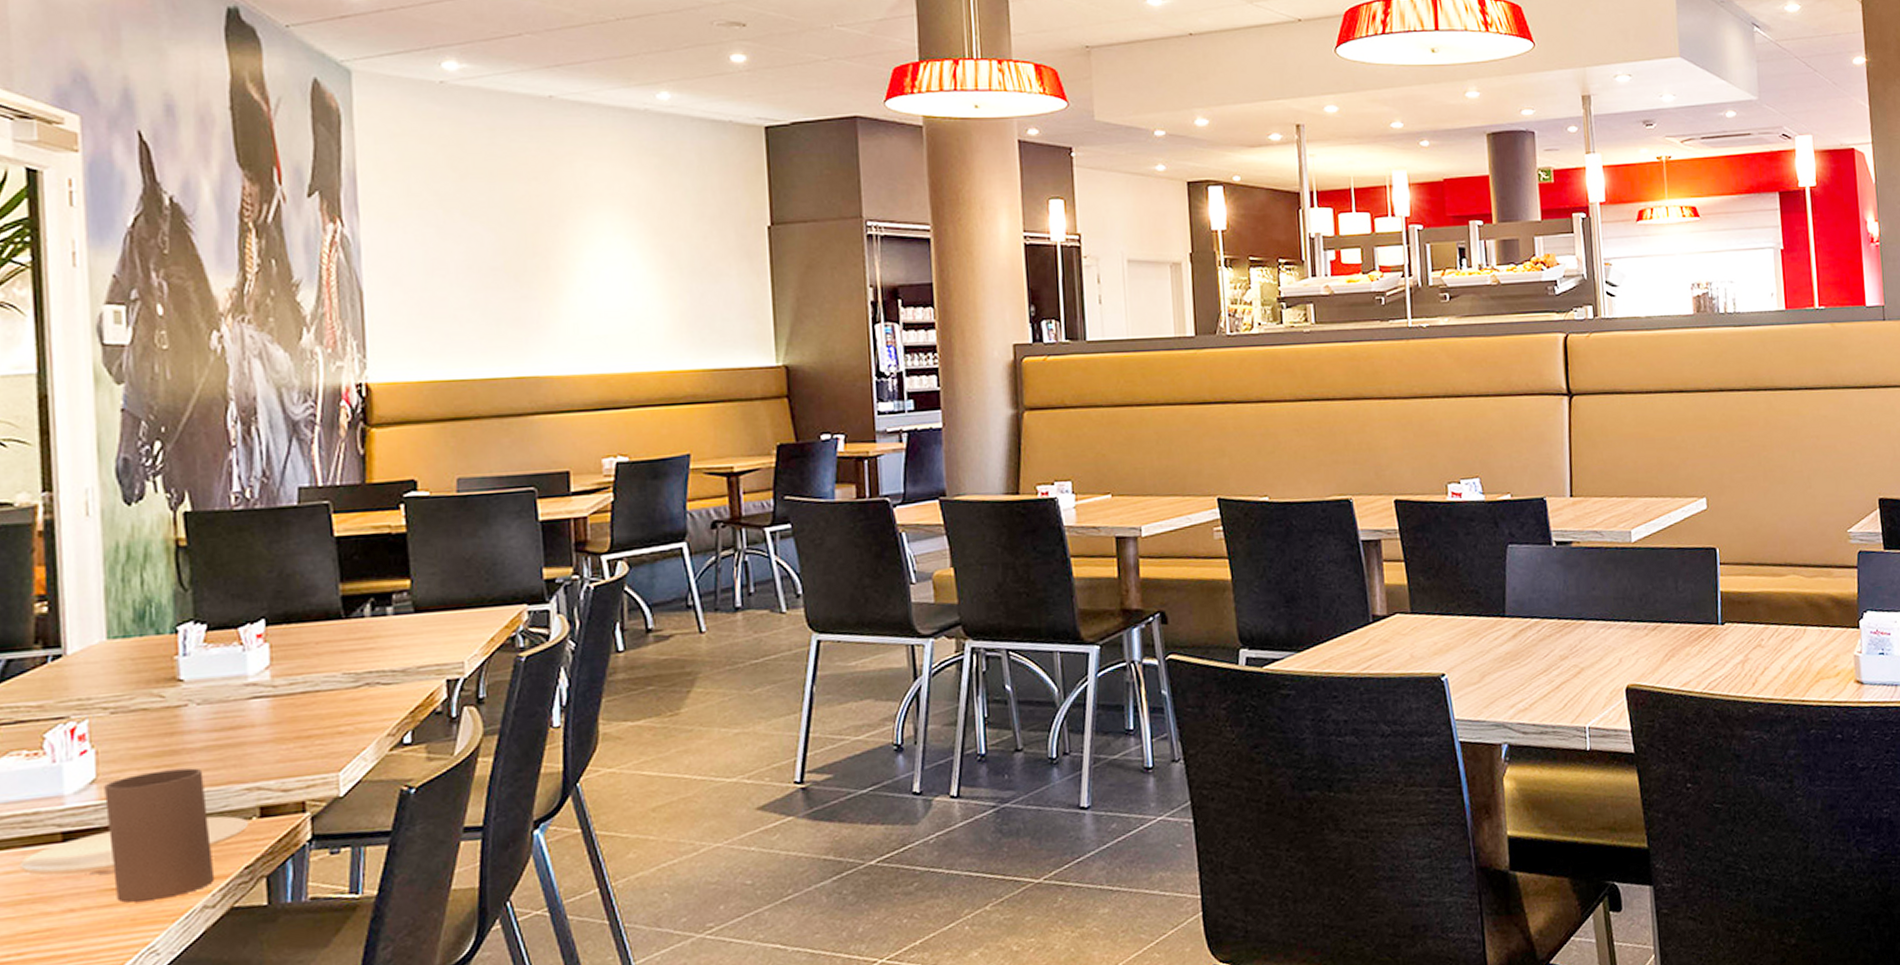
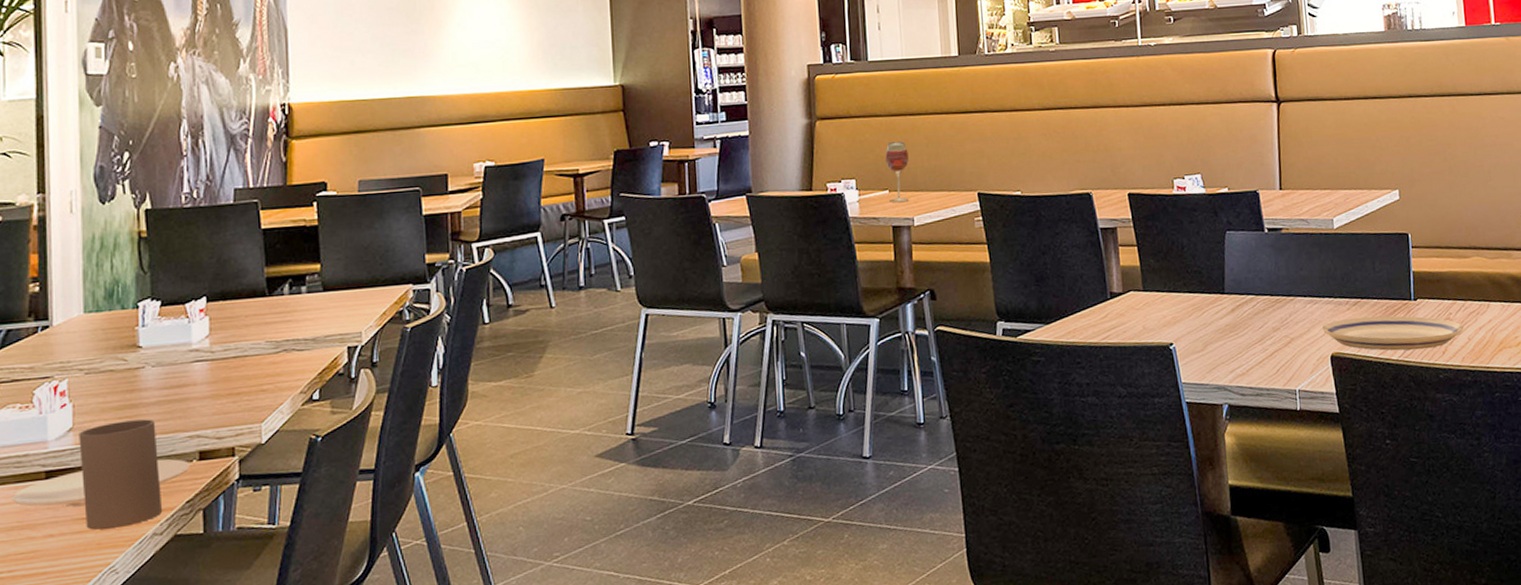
wineglass: none [1107,437,1135,509] -> present [885,141,909,202]
plate: none [1617,642,1777,682] -> present [1323,316,1464,351]

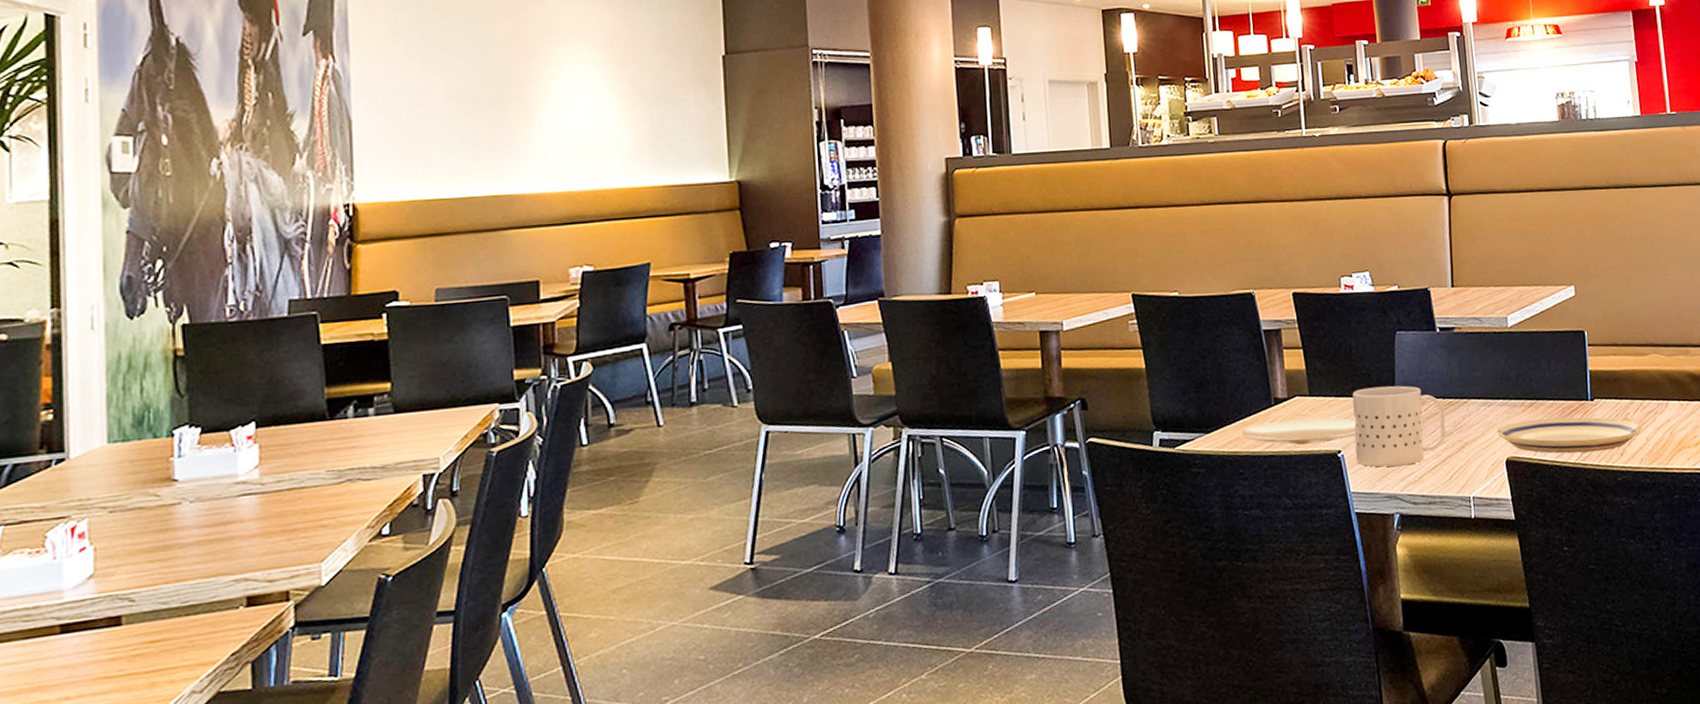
plate: present [11,458,191,507] -> none [19,606,237,667]
cup: present [79,419,163,530] -> none [101,561,203,690]
wineglass: present [885,141,909,202] -> none [1031,240,1057,306]
plate: none [1079,312,1187,338] -> present [1241,418,1356,446]
mug: none [1184,282,1273,360] -> present [1352,385,1446,467]

